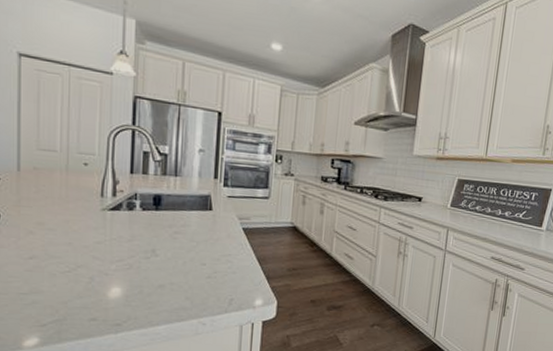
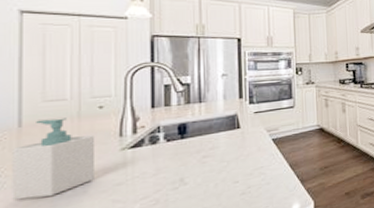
soap bottle: none [13,167,80,241] -> present [12,118,96,201]

